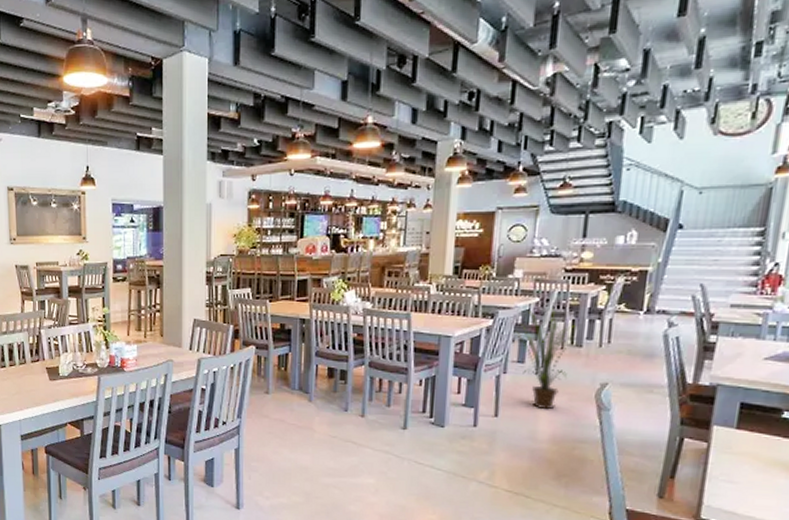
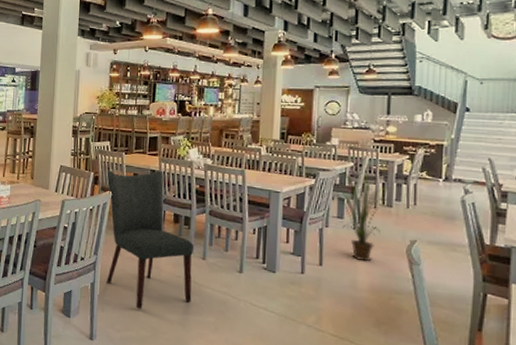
chair: none [250,318,352,474] -> present [107,170,195,309]

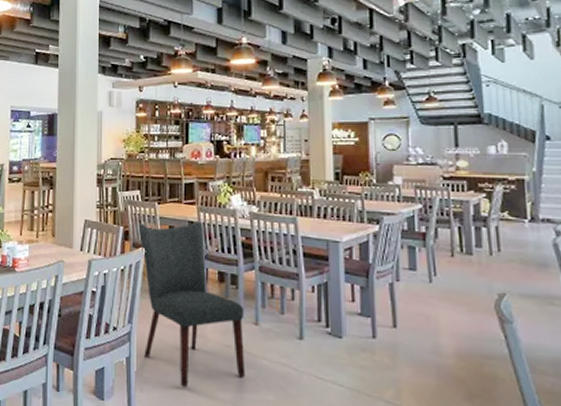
house plant: present [335,172,385,261] -> none [404,215,462,320]

